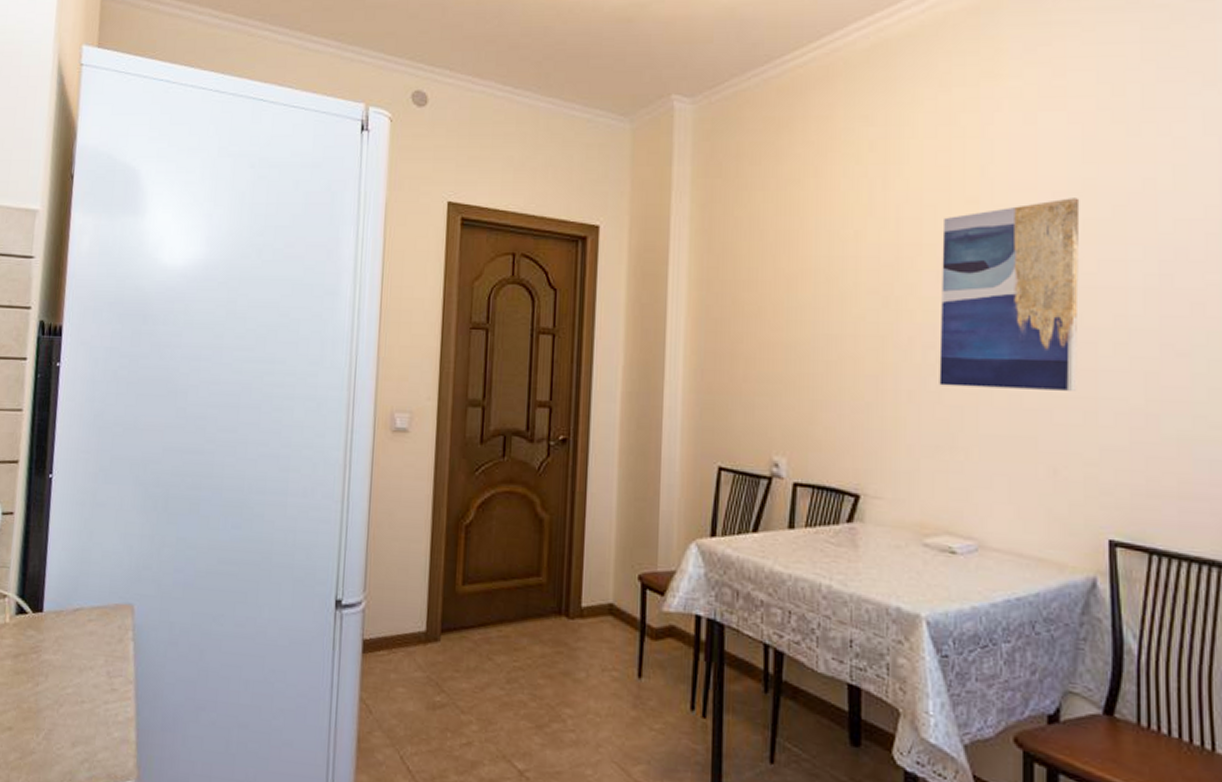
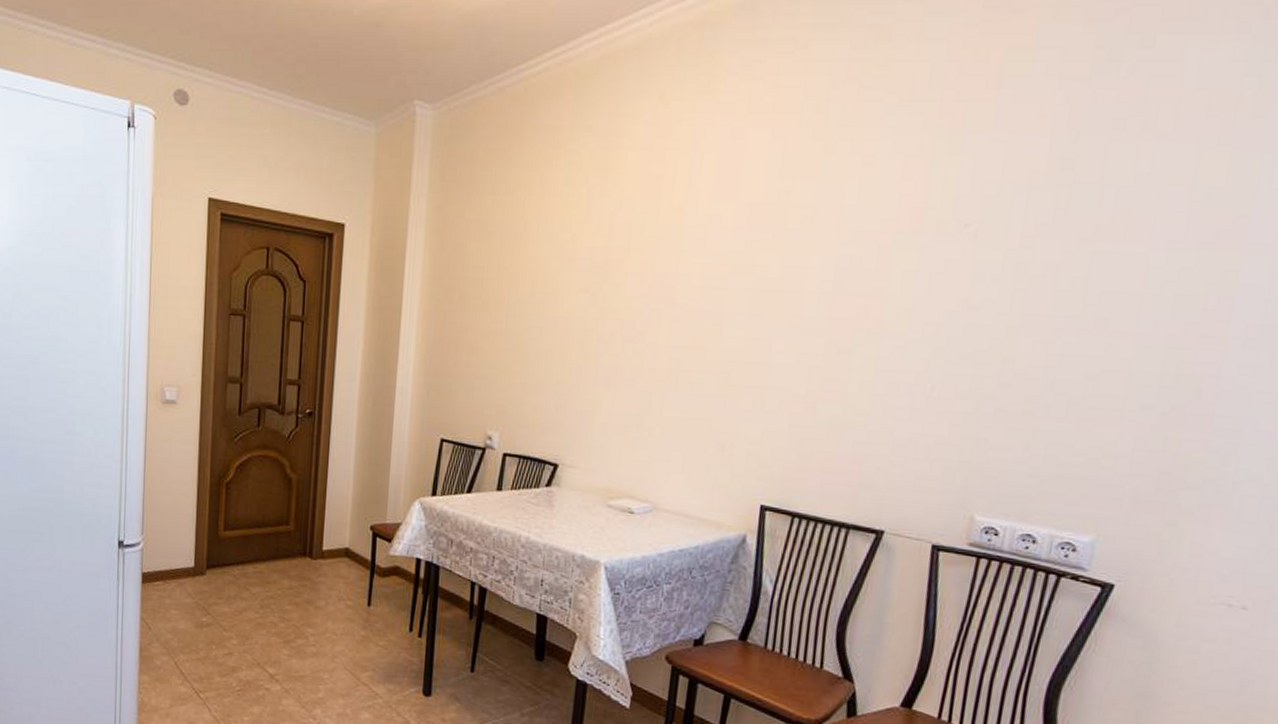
wall art: present [939,198,1080,391] -> none [633,209,774,381]

